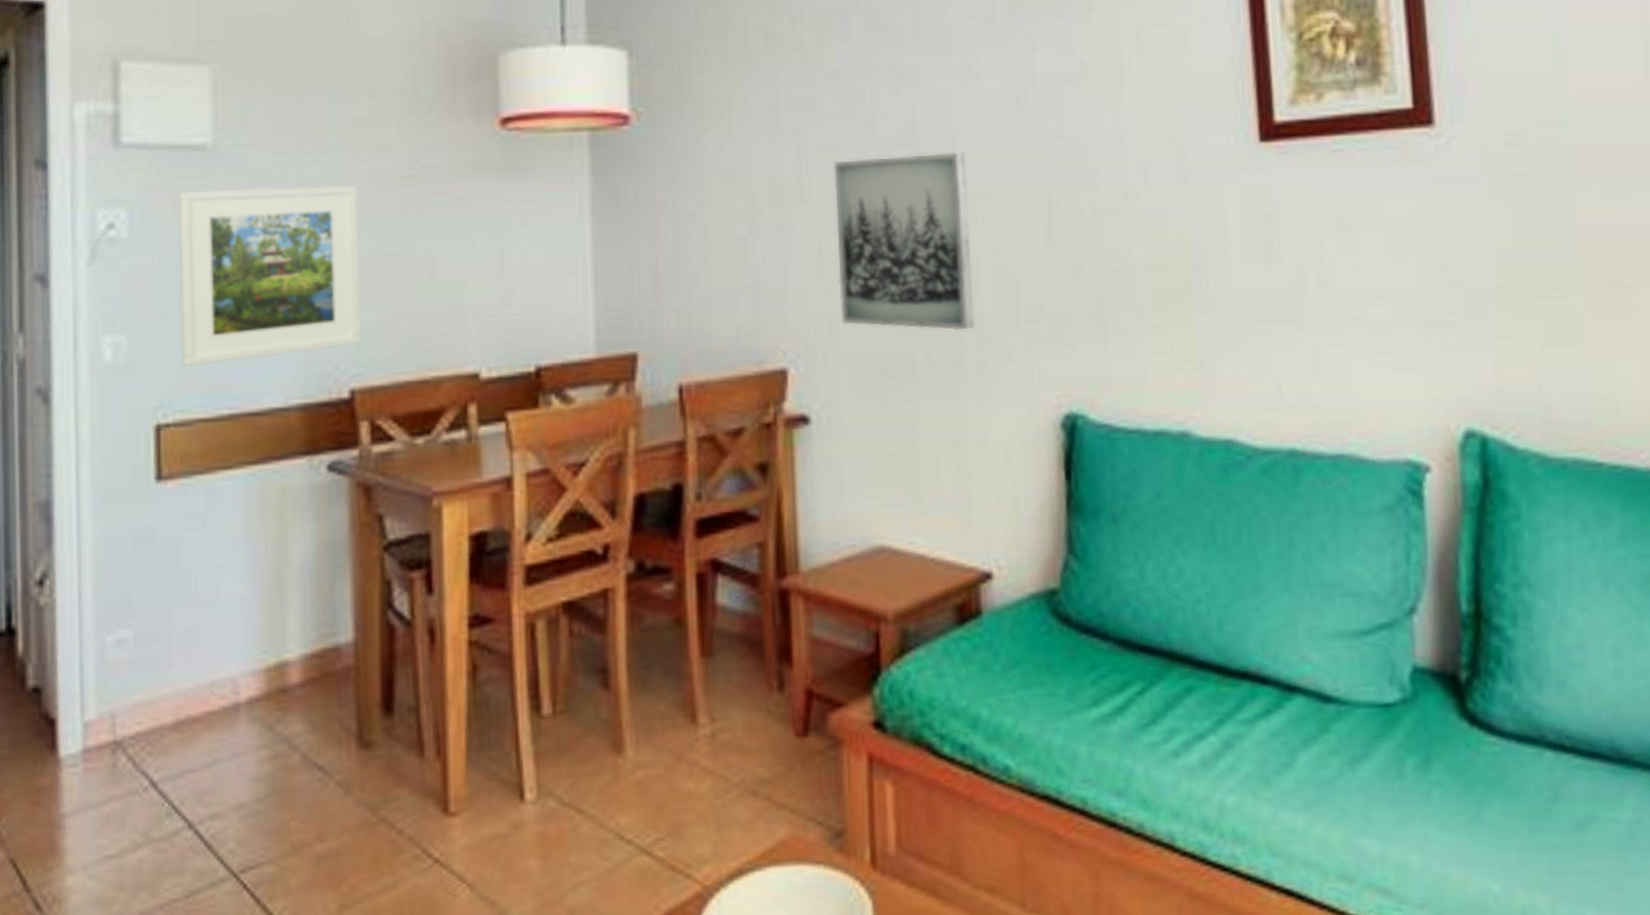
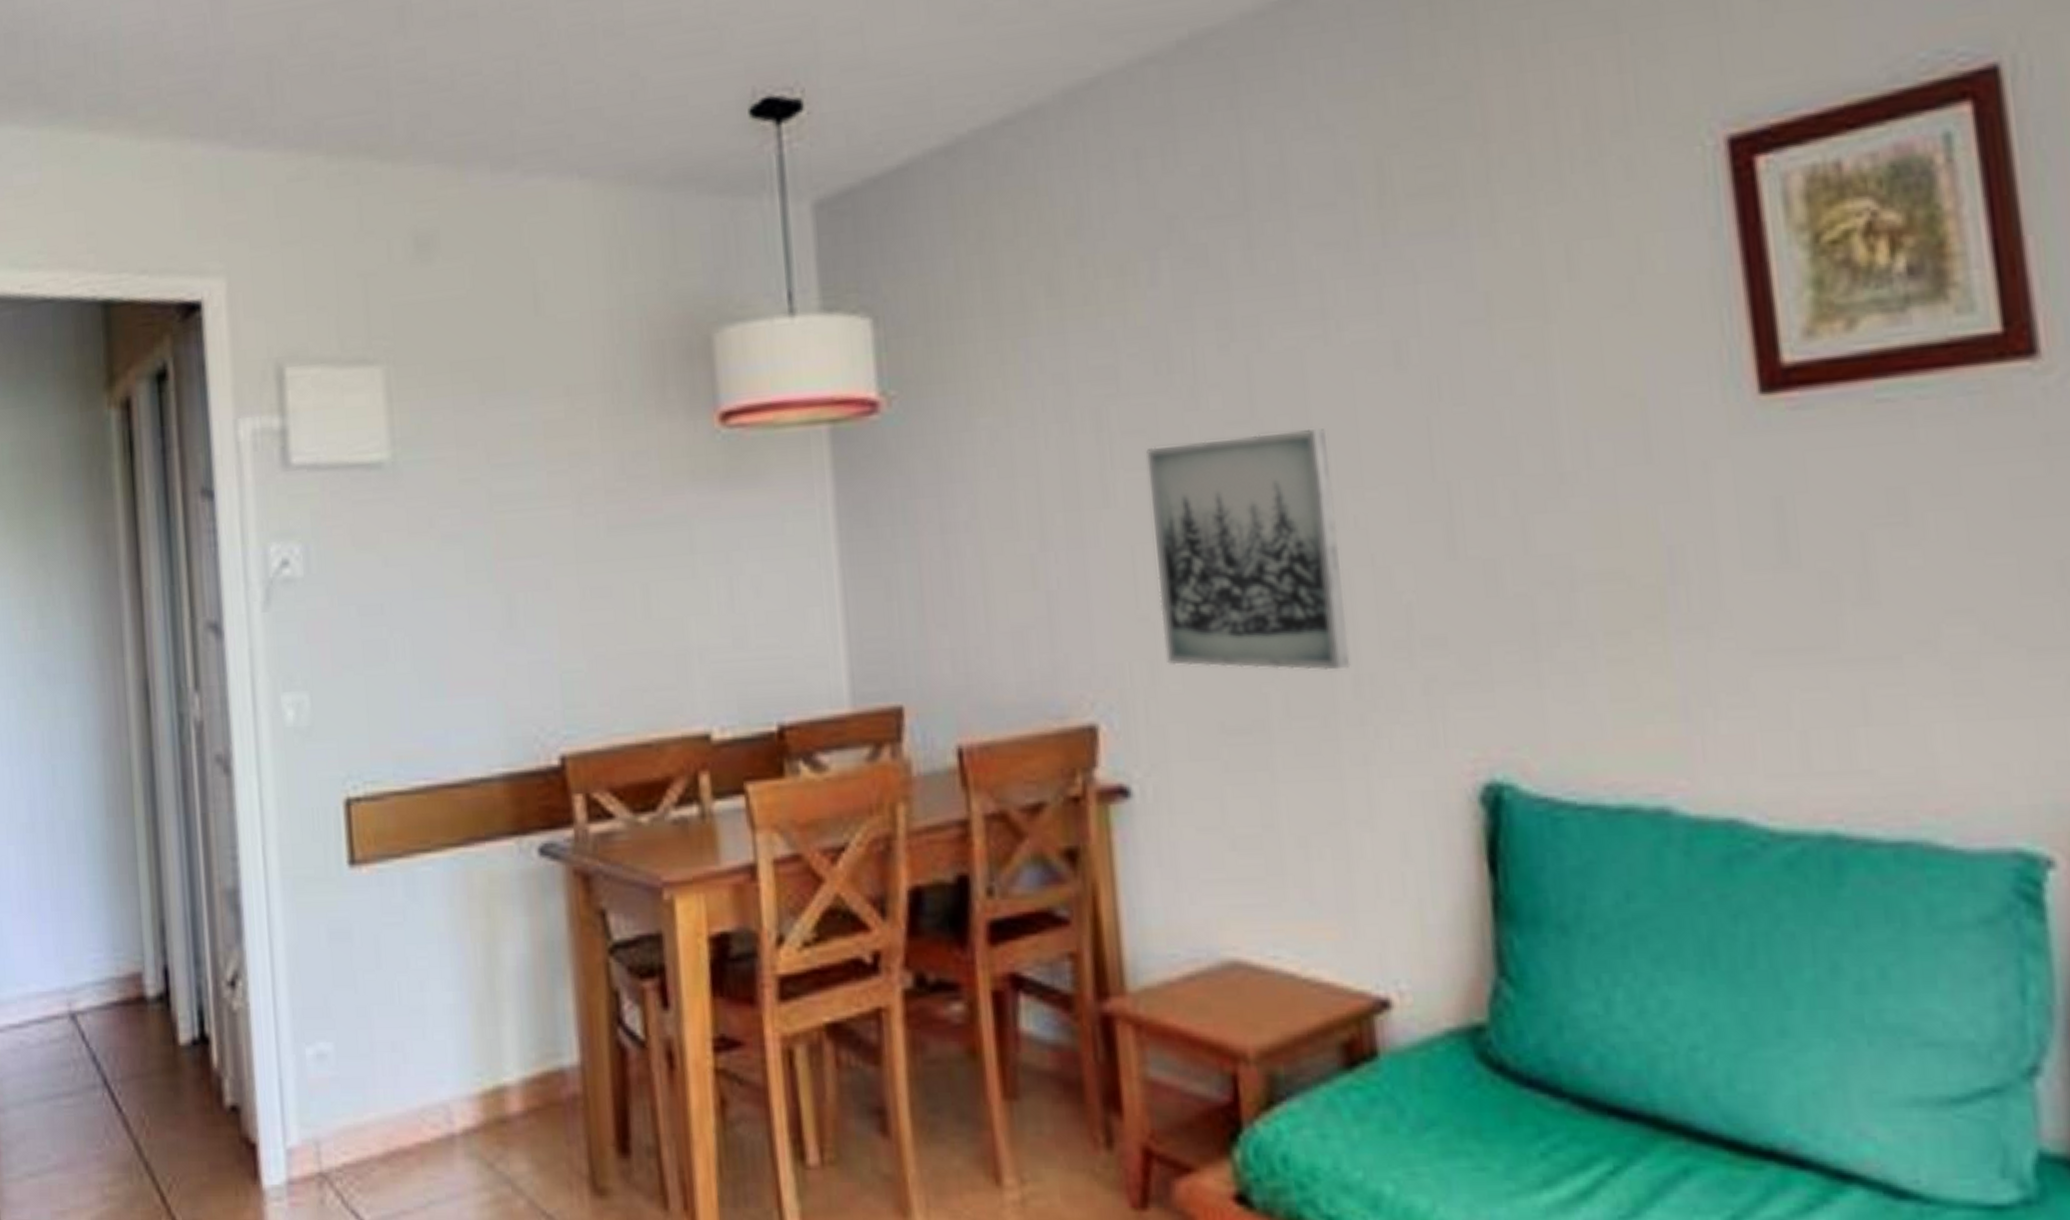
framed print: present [178,186,361,367] -> none [356,504,569,729]

